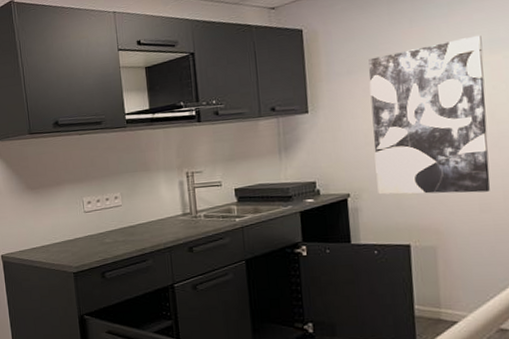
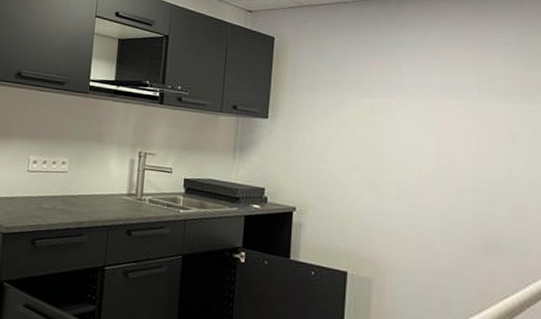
wall art: present [368,35,491,195] -> none [323,78,437,233]

